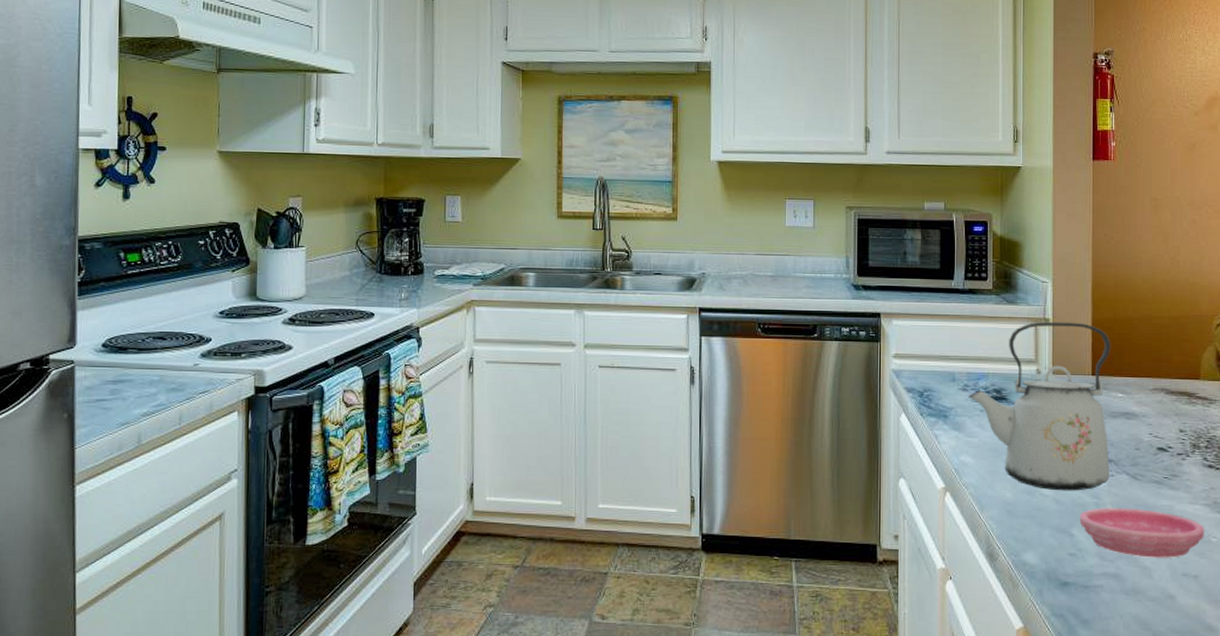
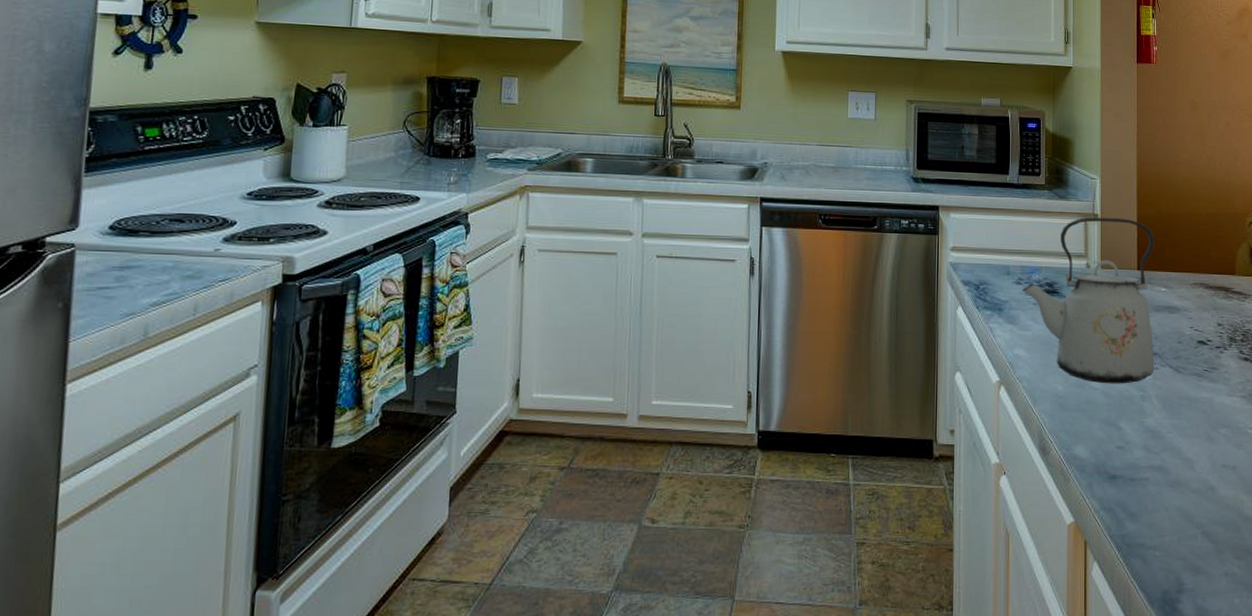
saucer: present [1079,508,1205,558] -> none [1127,400,1242,450]

